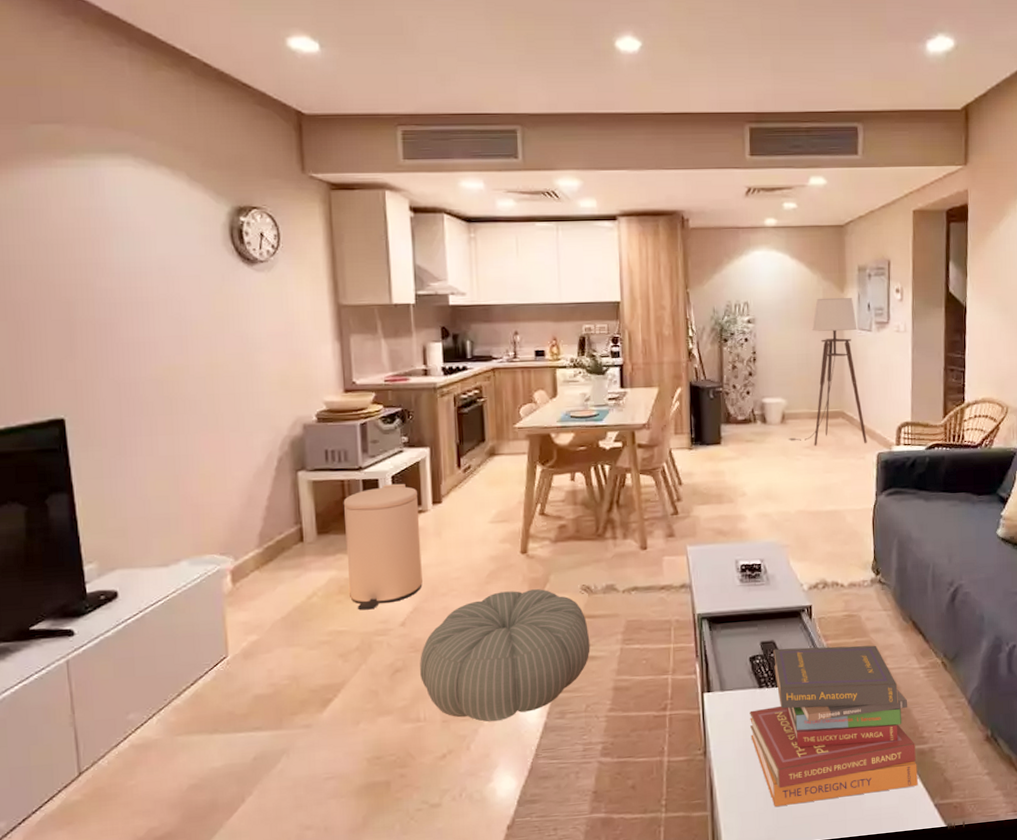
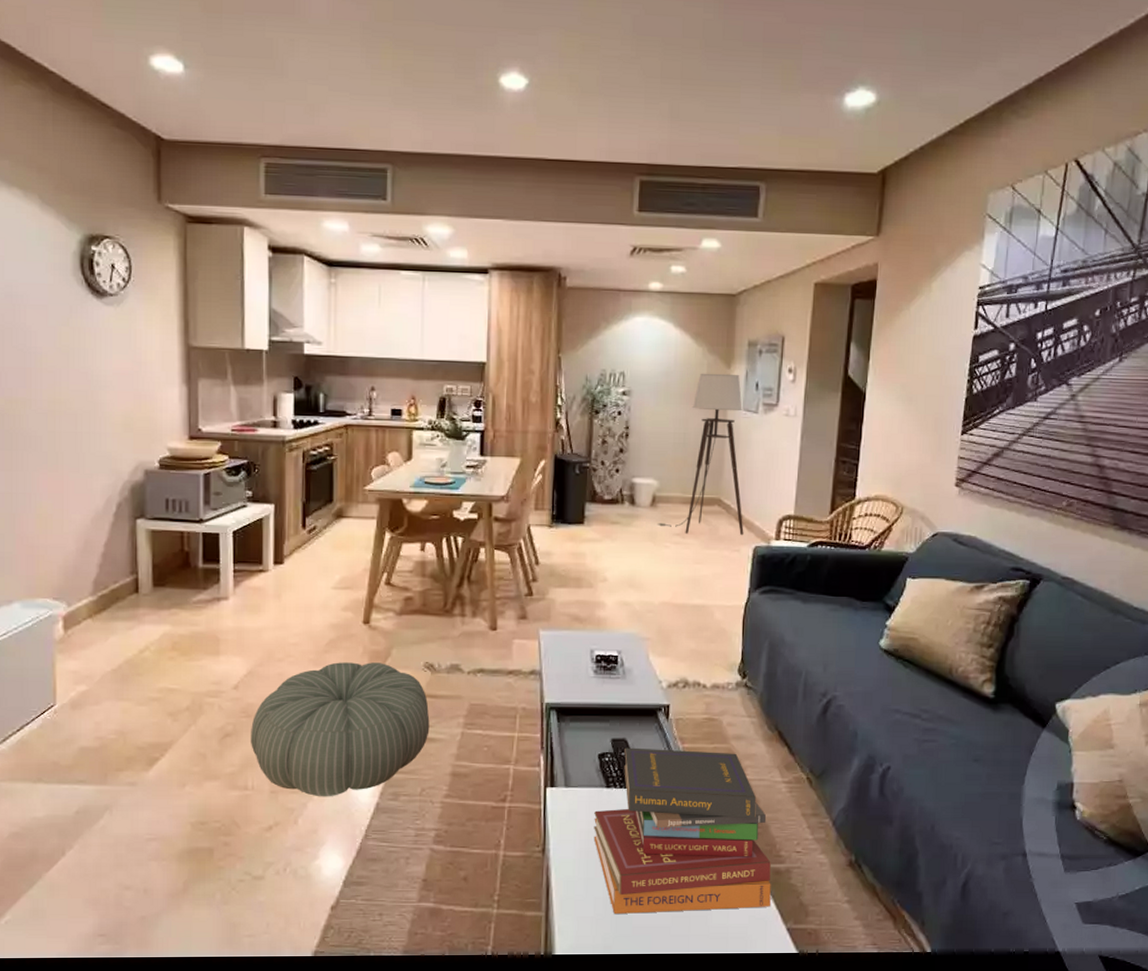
pedal bin: present [343,483,423,610] -> none [181,539,259,669]

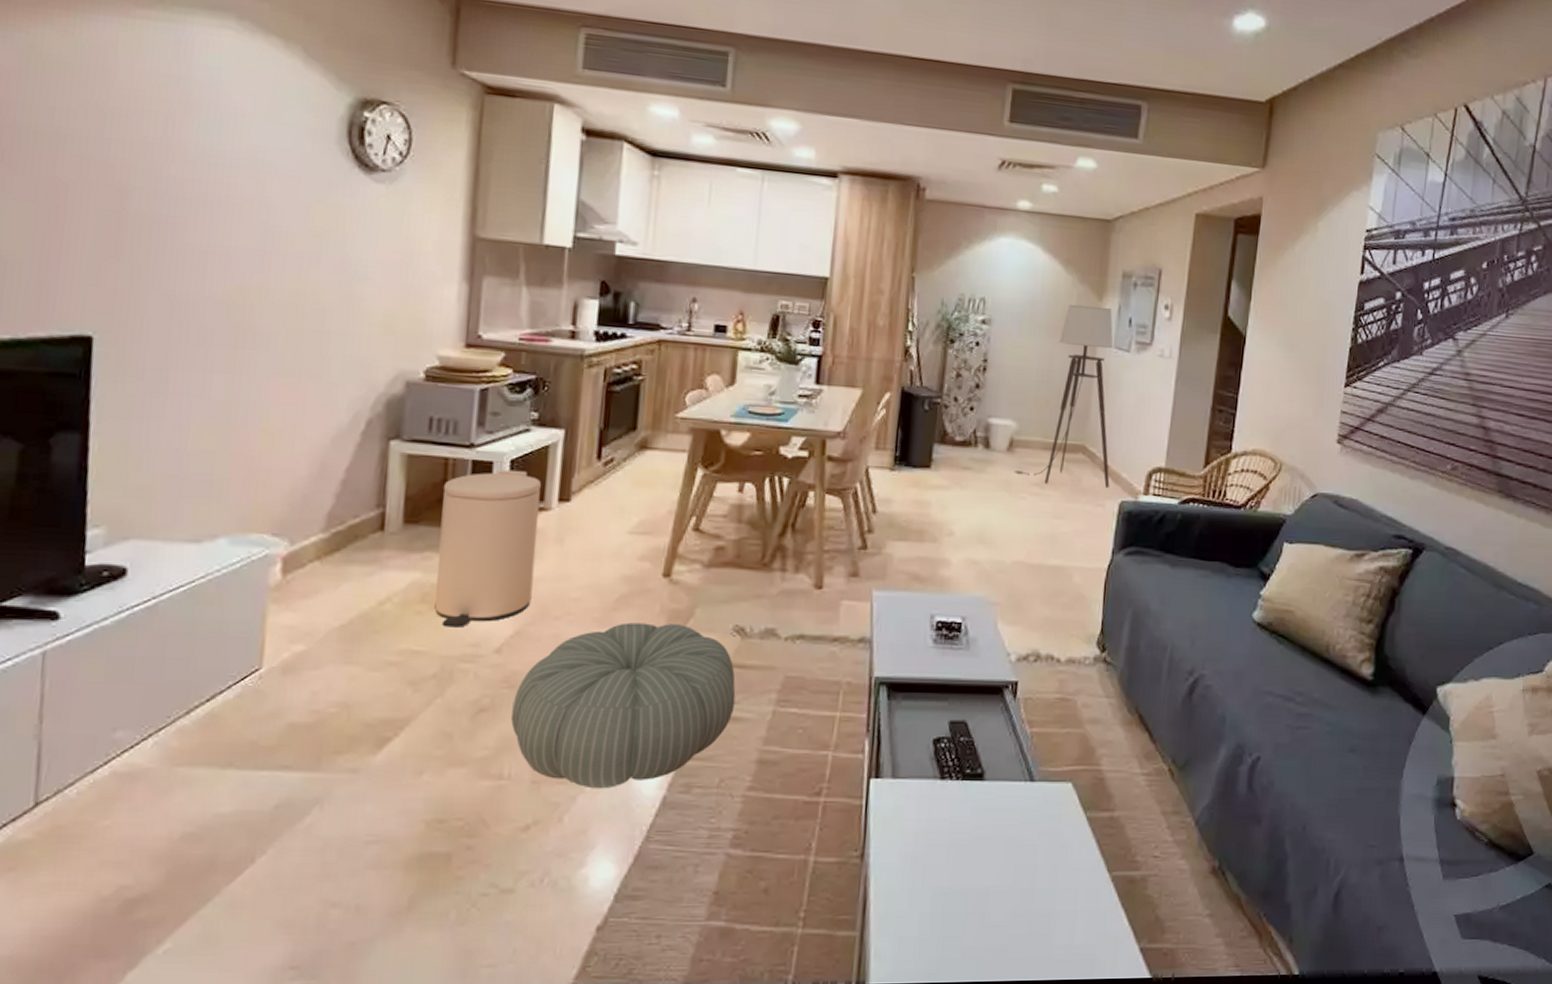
pedal bin: none [181,539,259,669] -> present [434,469,541,628]
books: present [593,747,772,914] -> none [922,731,1126,933]

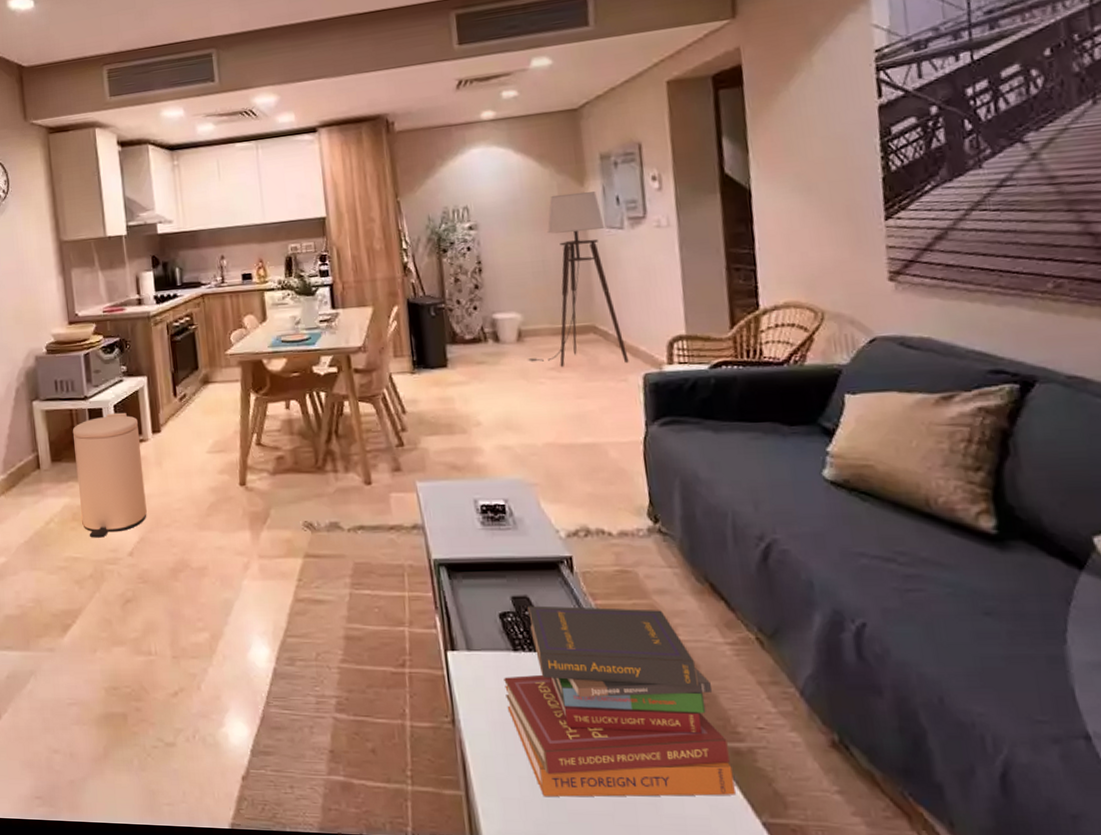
pouf: present [511,622,736,789] -> none [148,524,317,662]
books: none [922,731,1126,933] -> present [504,605,736,797]

